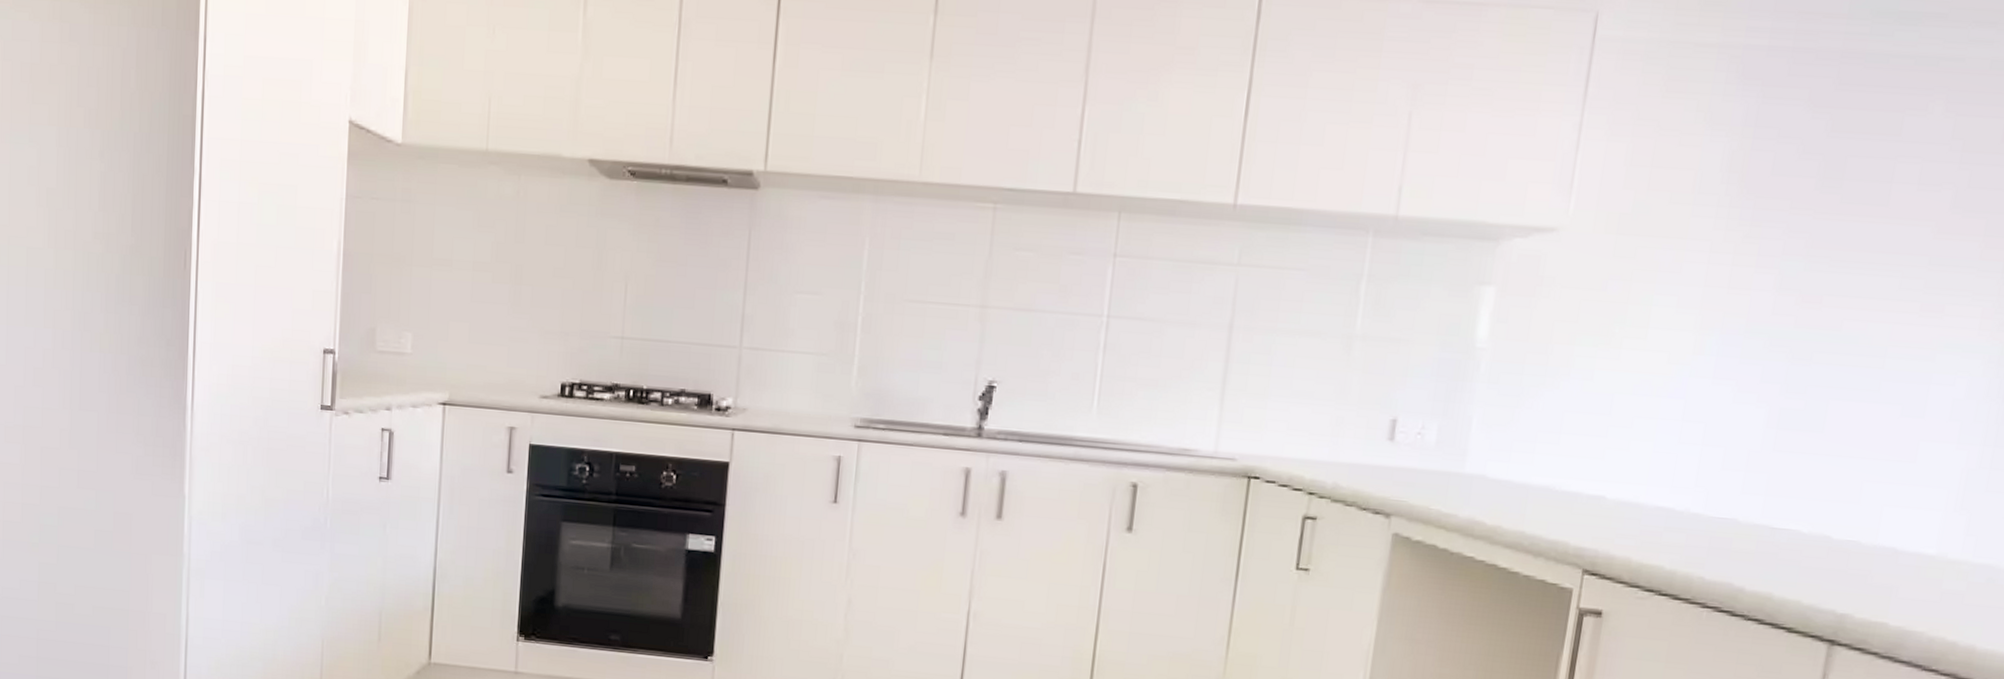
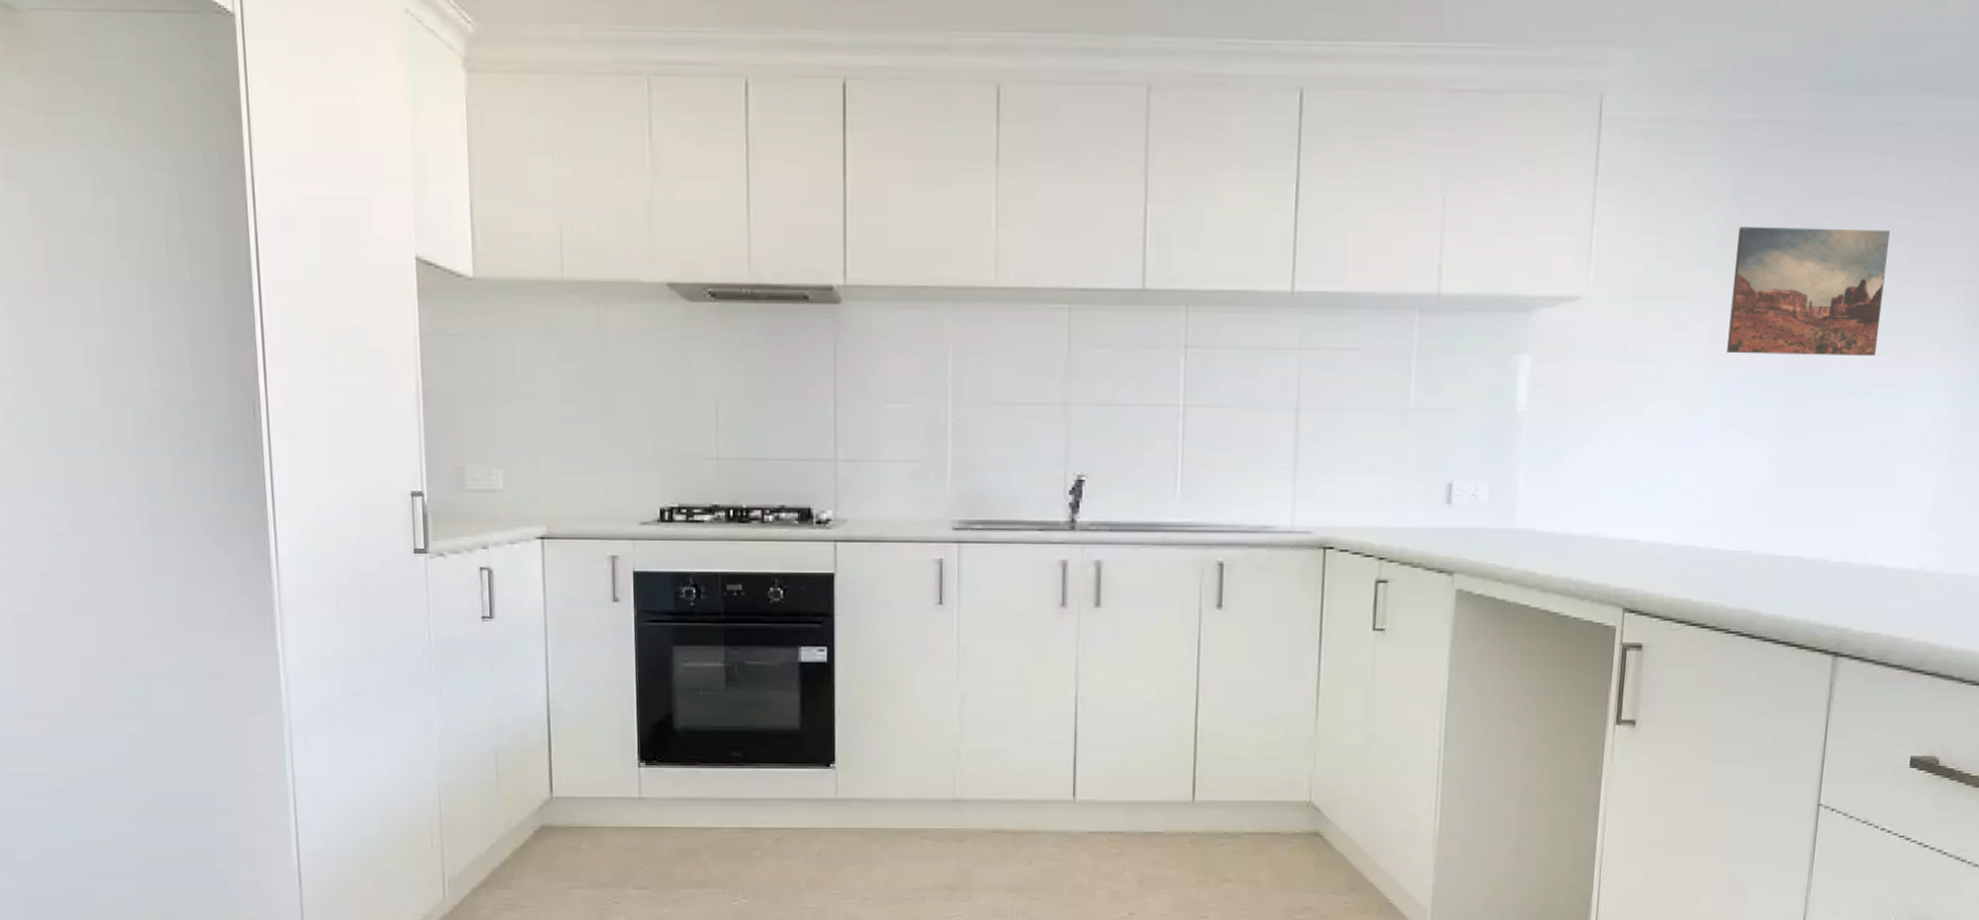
wall art: none [1724,163,1930,314] -> present [1727,227,1891,357]

